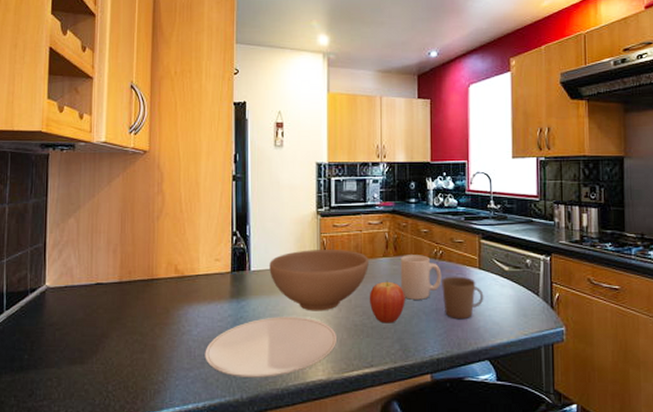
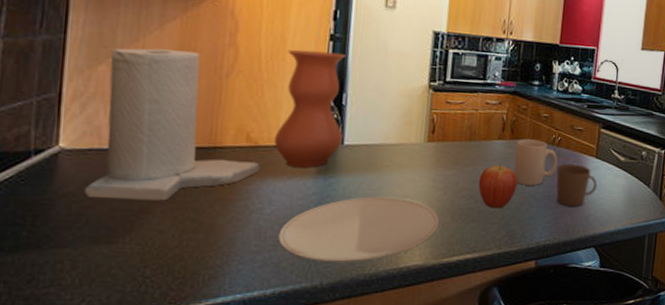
paper towel: none [64,201,186,327] -> present [84,48,260,201]
vase: none [195,191,249,293] -> present [273,49,346,168]
bowl: present [269,250,369,311] -> none [366,126,482,193]

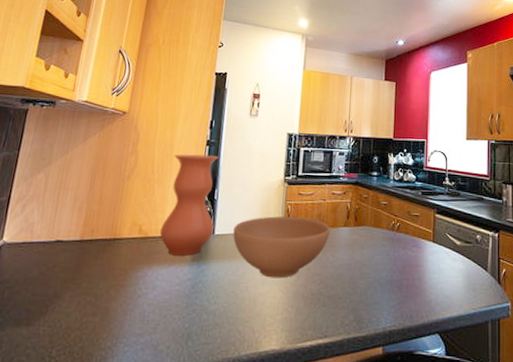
paper towel: present [84,48,260,201] -> none [15,158,148,287]
plate: present [278,197,440,262] -> none [158,282,294,346]
bowl: none [366,126,482,193] -> present [233,216,330,279]
fruit: present [478,163,518,209] -> none [327,249,363,293]
cup: present [514,139,558,186] -> none [359,225,398,270]
cup: present [555,163,598,206] -> none [396,248,437,291]

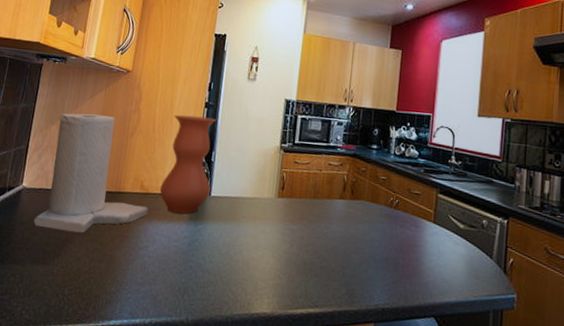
paper towel: none [15,158,148,287] -> present [33,113,148,234]
bowl: present [233,216,330,279] -> none [228,182,325,245]

